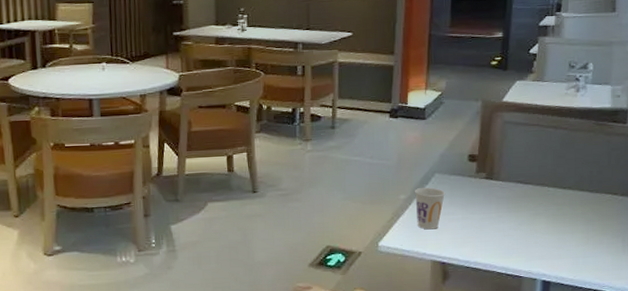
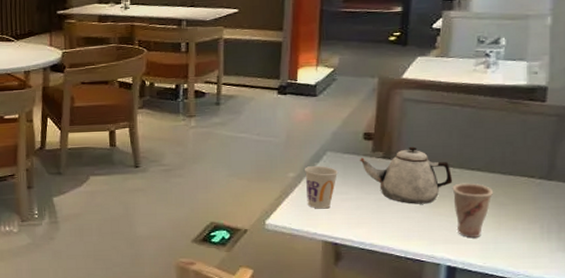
teapot: none [465,167,548,223] -> present [360,146,453,204]
cup: none [547,201,583,253] -> present [452,183,494,237]

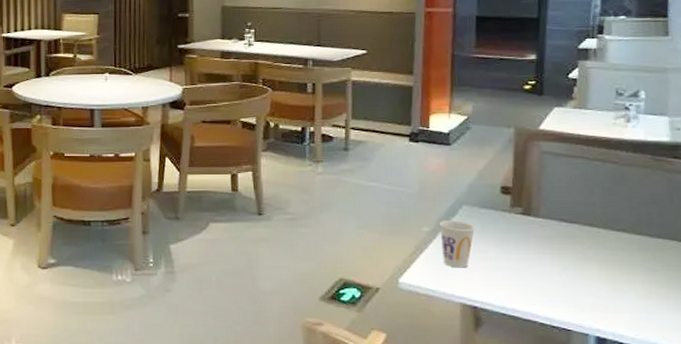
teapot: present [360,146,453,204] -> none [498,203,598,267]
cup: present [452,183,494,237] -> none [597,245,642,306]

